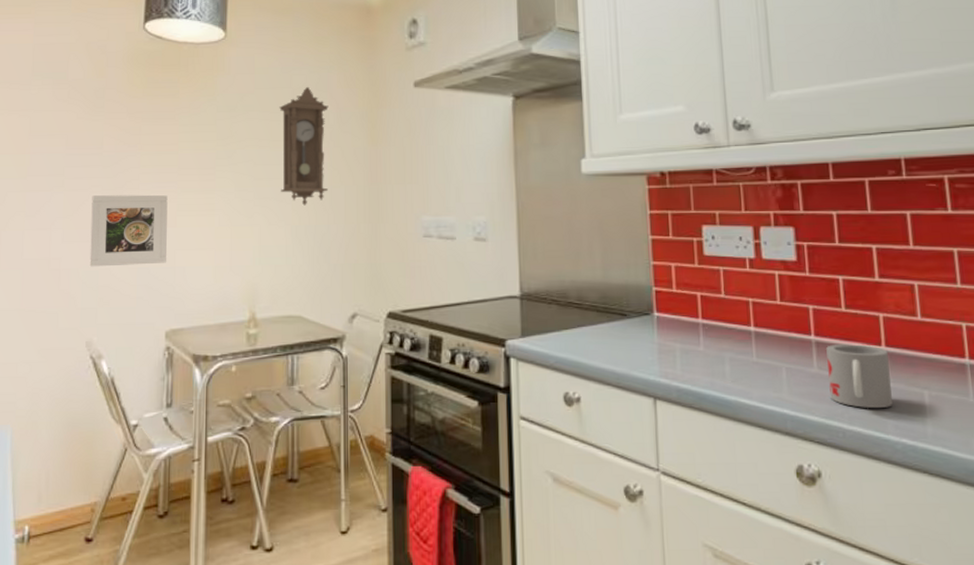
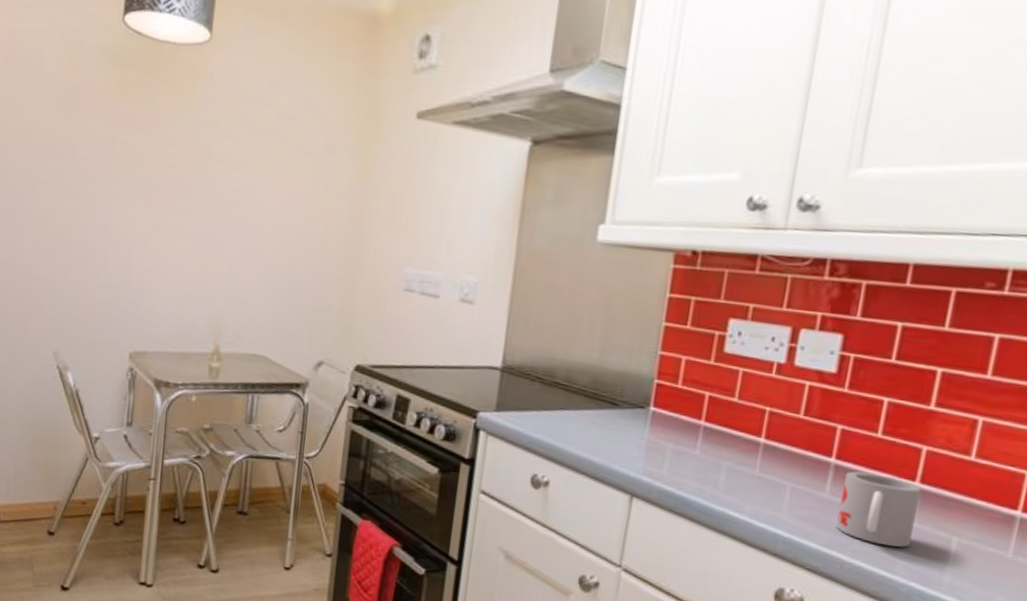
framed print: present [89,195,168,267] -> none [59,204,139,284]
pendulum clock: present [279,87,329,206] -> none [256,107,317,241]

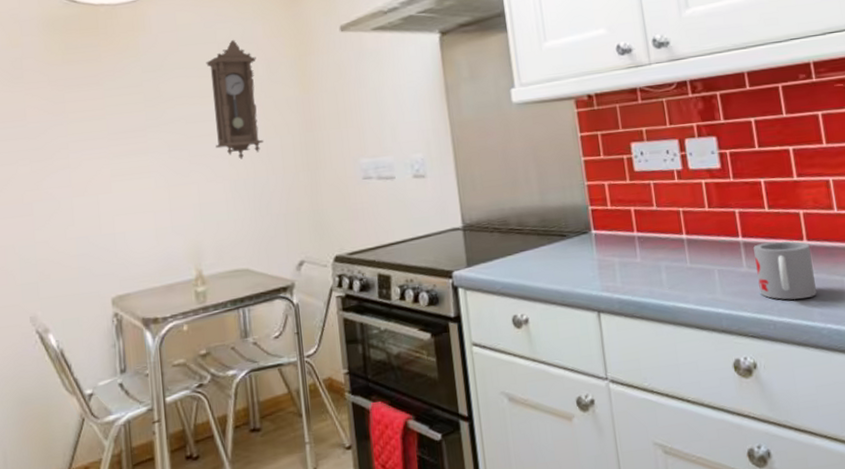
pendulum clock: none [256,107,317,241] -> present [206,40,264,159]

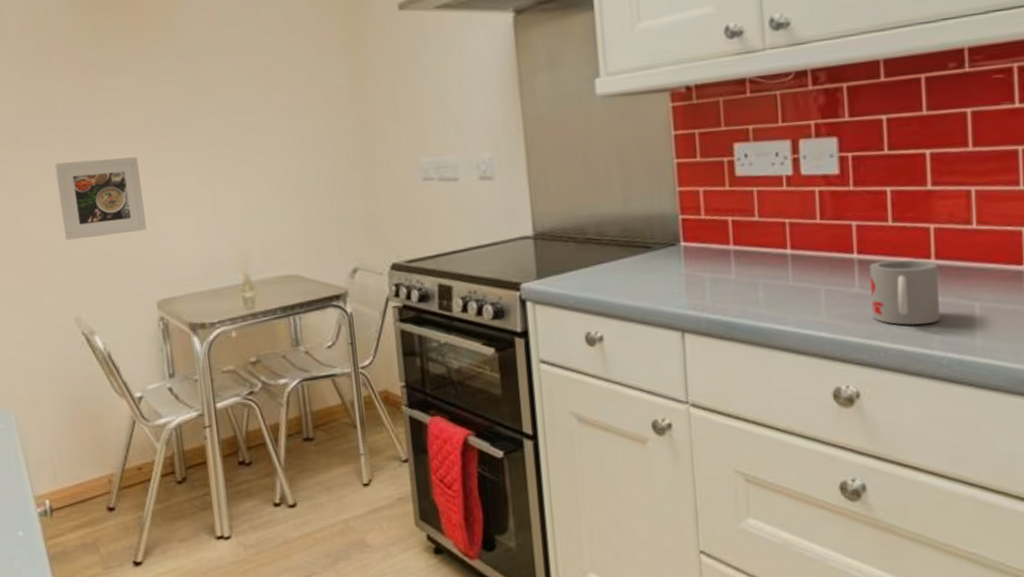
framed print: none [20,162,106,242] -> present [55,157,147,241]
pendulum clock: present [206,40,264,159] -> none [247,20,314,156]

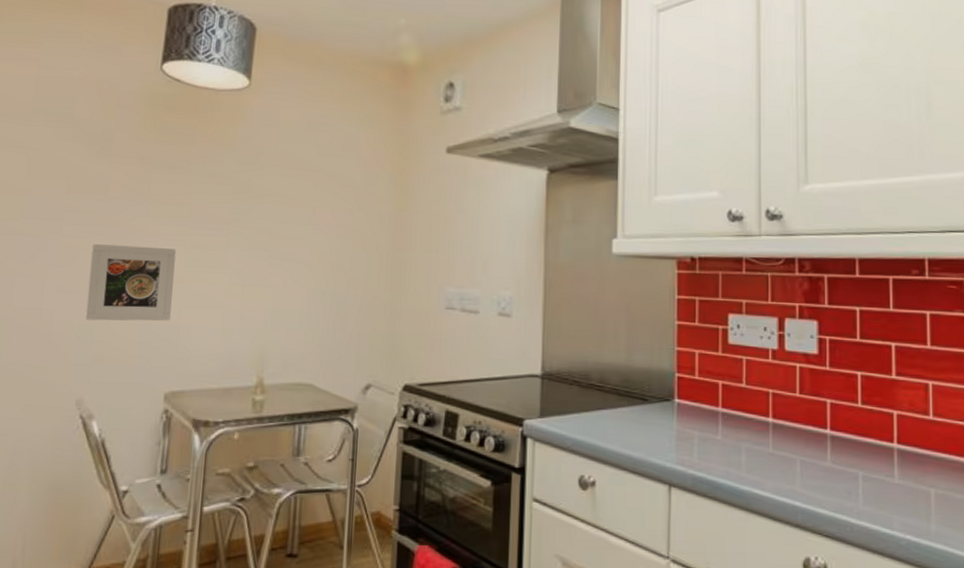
mug: present [870,259,940,325] -> none [841,439,900,504]

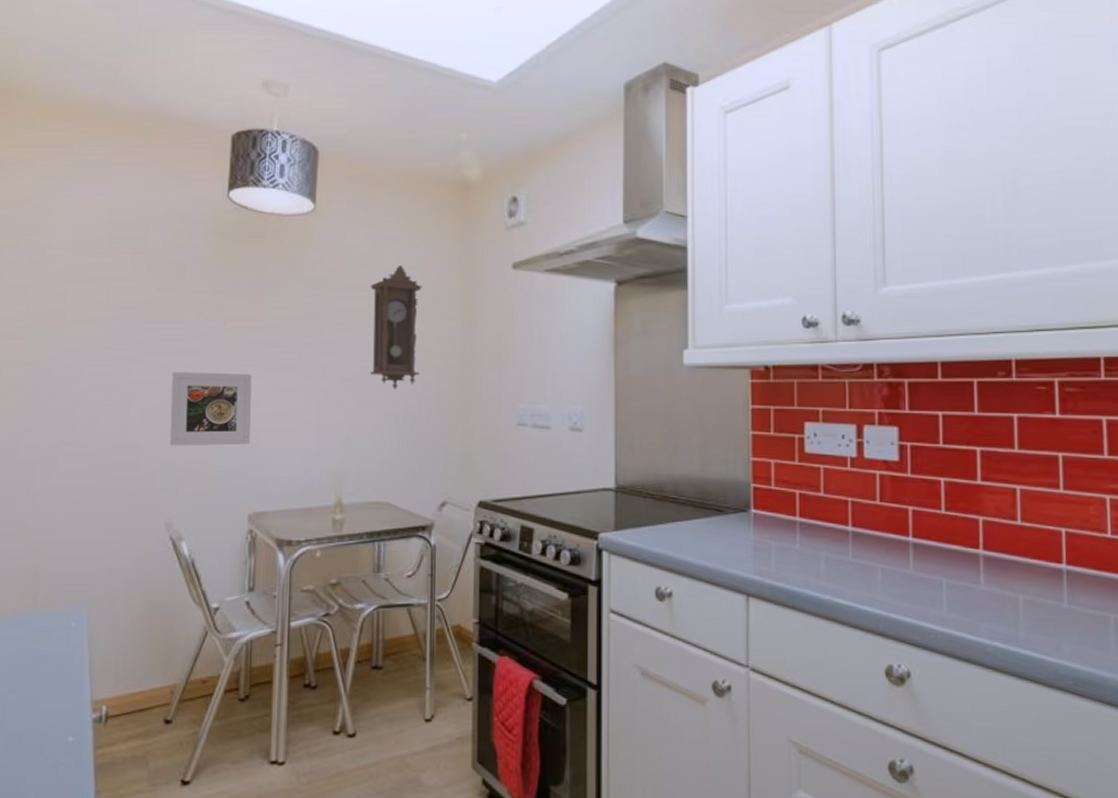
pendulum clock: none [299,145,355,269] -> present [370,265,422,389]

